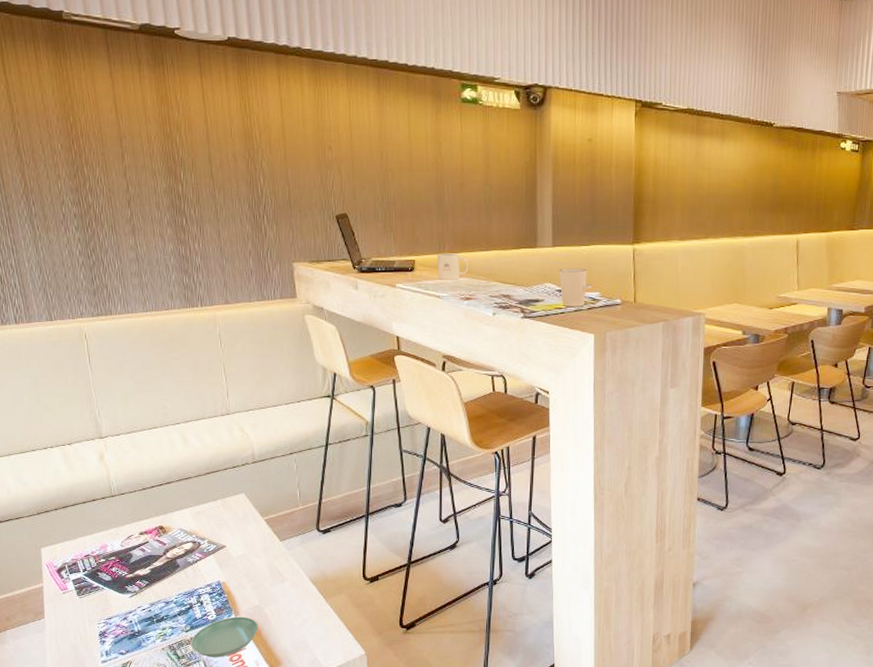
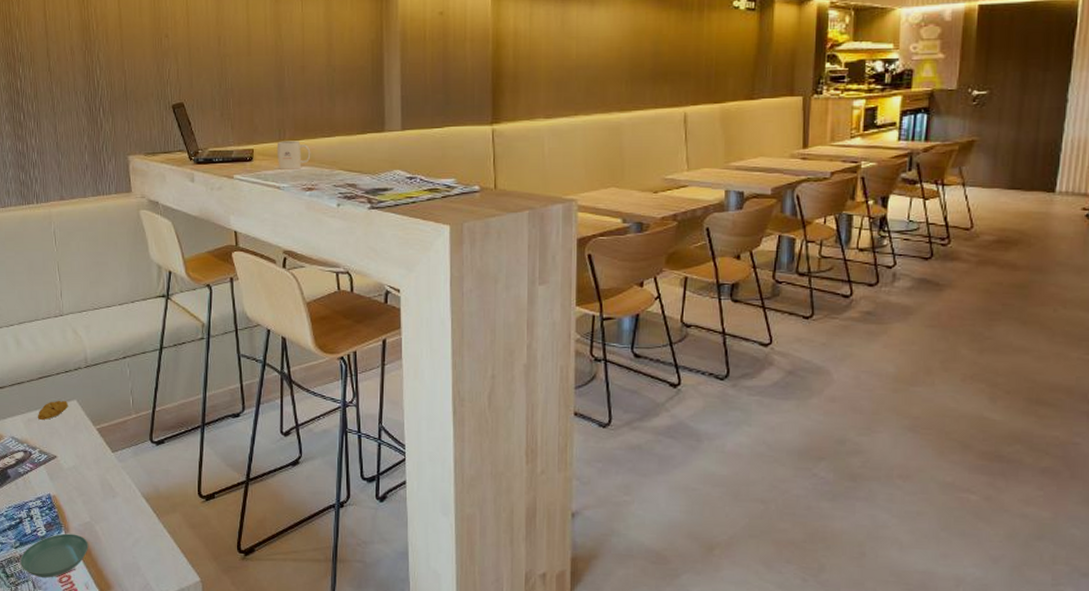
croissant: none [205,493,237,513] -> present [37,400,69,421]
cup: present [559,268,592,308] -> none [409,152,447,196]

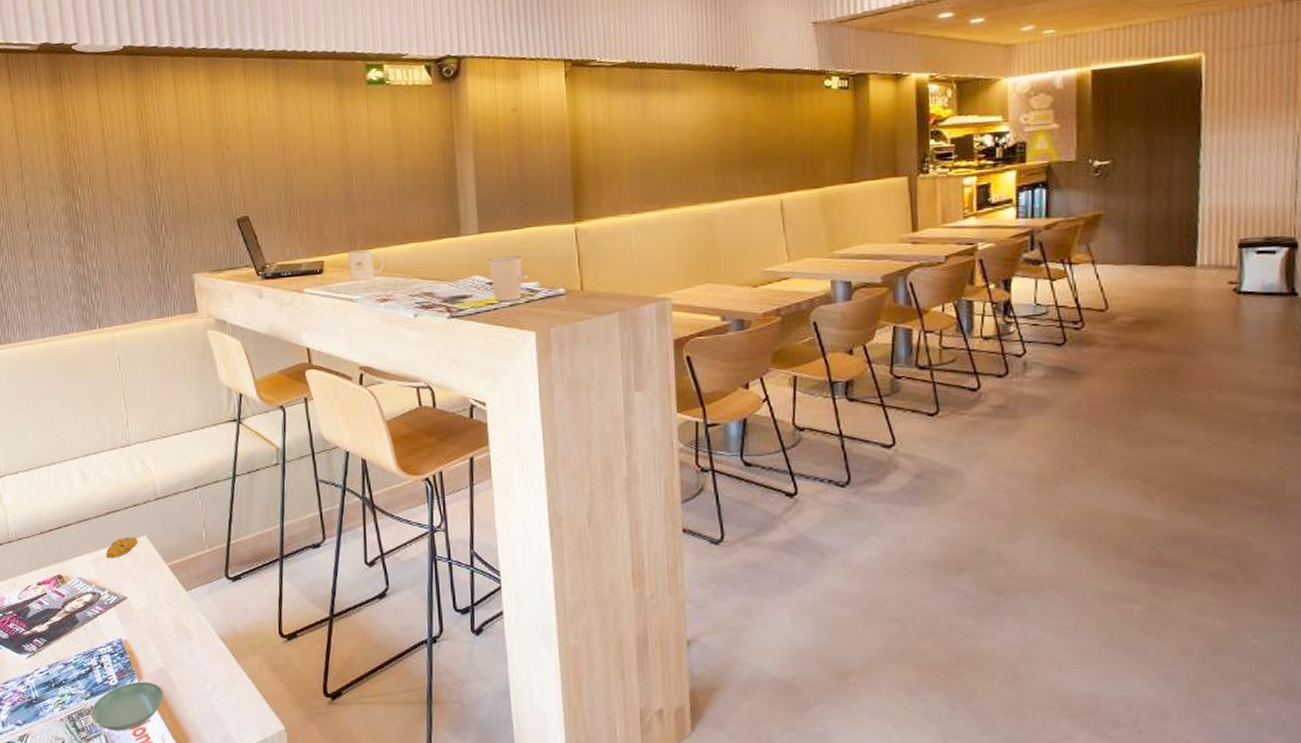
cup: none [409,152,447,196] -> present [488,255,529,302]

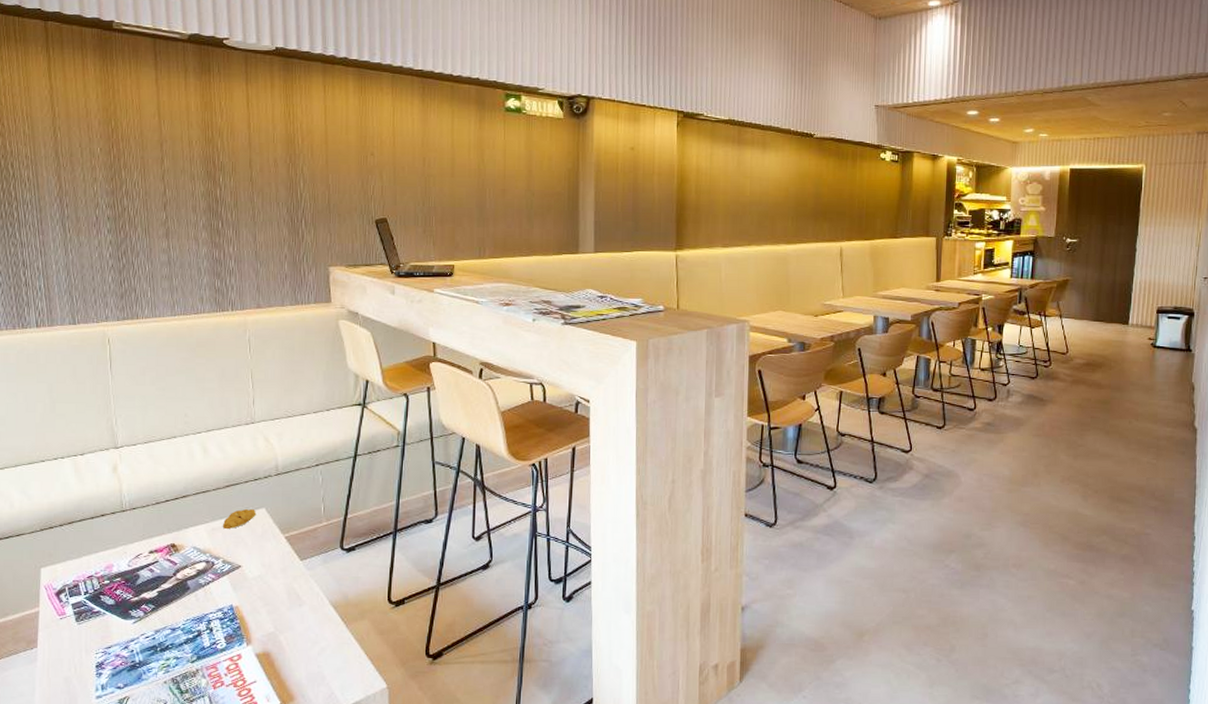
saucer: present [91,681,163,731] -> none [196,645,271,692]
mug: present [347,250,384,282] -> none [476,258,509,287]
cup: present [488,255,529,302] -> none [601,274,635,314]

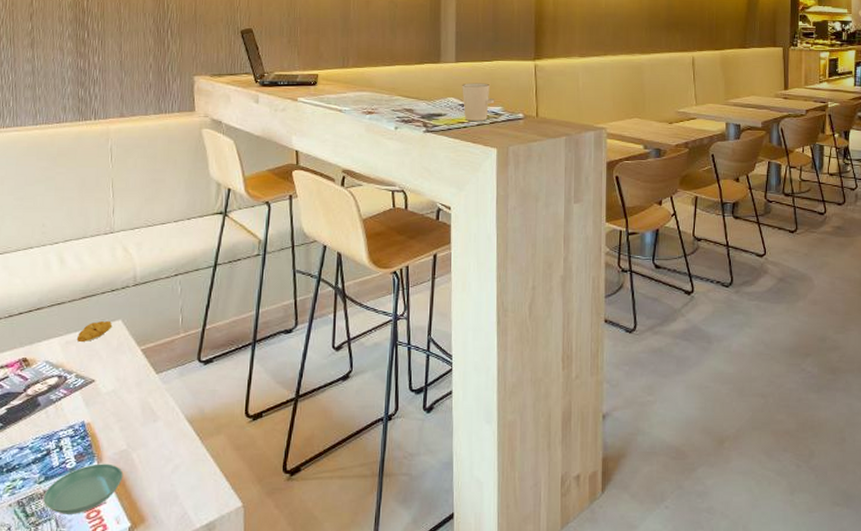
saucer: none [196,645,271,692] -> present [43,464,123,514]
cup: none [601,274,635,314] -> present [462,83,495,122]

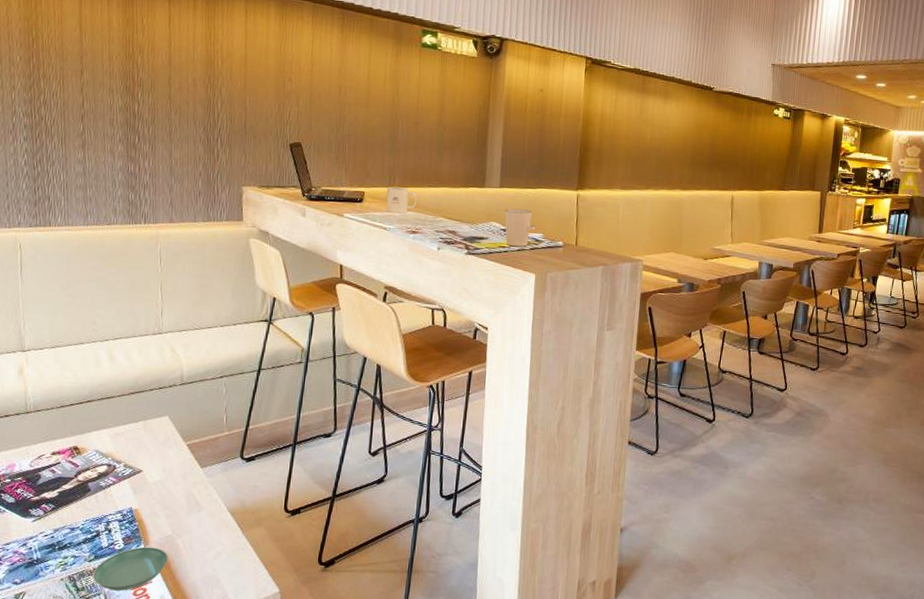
croissant: present [76,320,113,343] -> none [125,415,160,435]
mug: none [340,68,372,95] -> present [385,186,418,214]

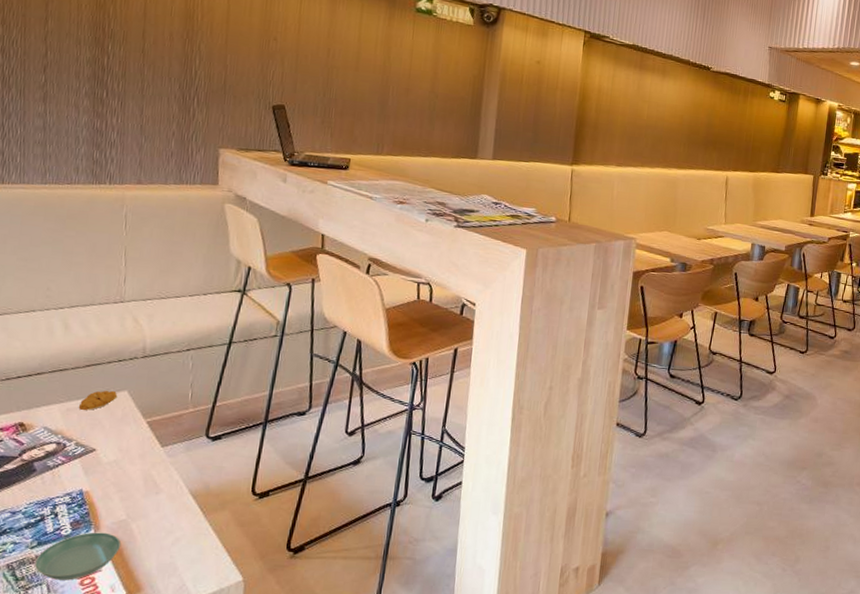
croissant: none [125,415,160,435] -> present [78,390,118,411]
mug: present [385,186,418,214] -> none [372,154,407,183]
cup: present [504,208,536,247] -> none [496,181,529,221]

